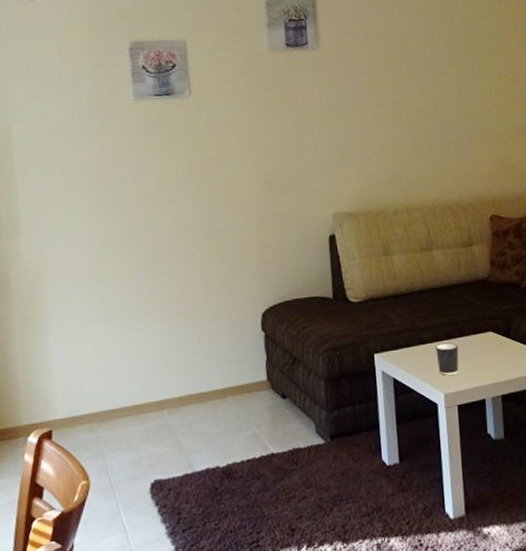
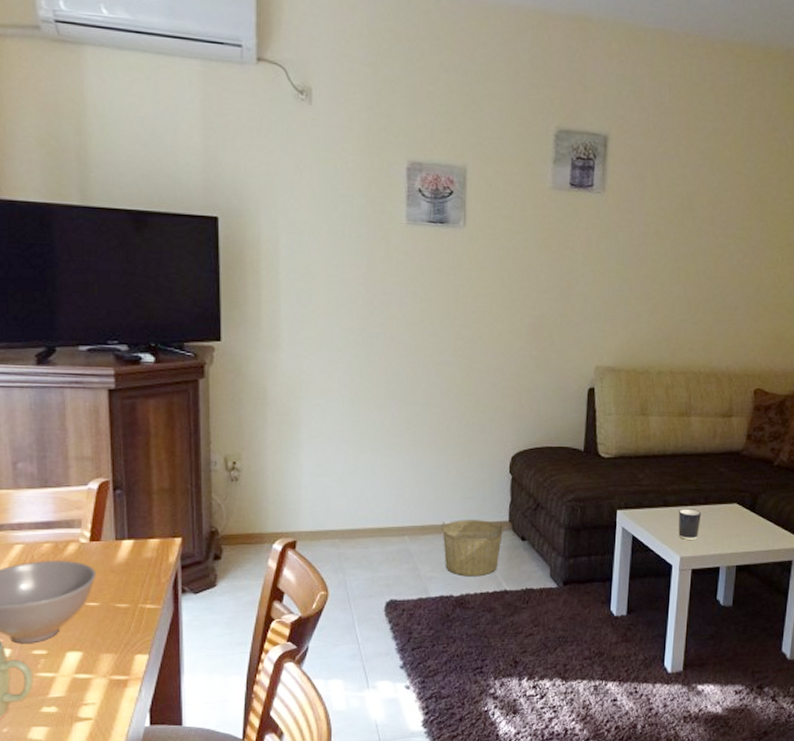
basket: none [200,382,264,445] -> present [442,520,505,577]

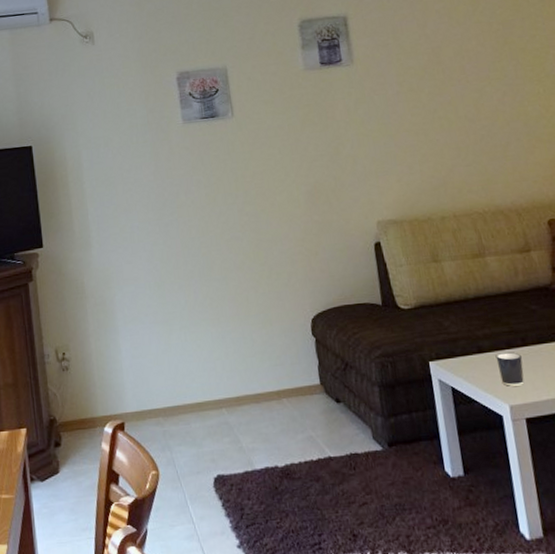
basket: present [442,520,505,577] -> none [256,385,318,446]

